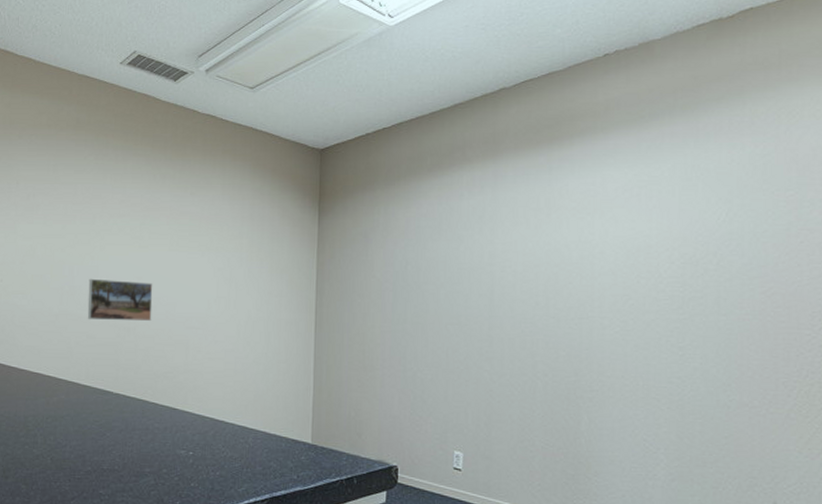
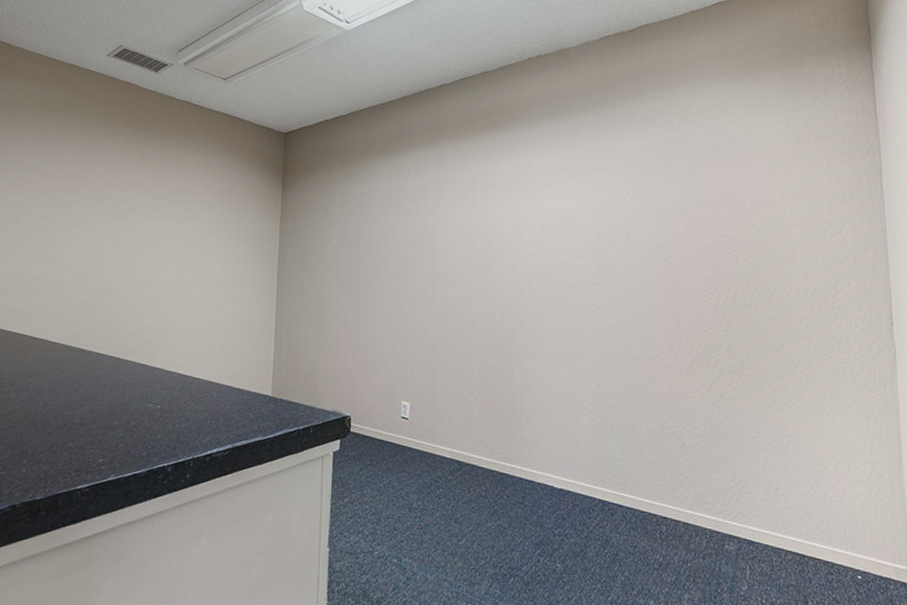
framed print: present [87,278,153,322] -> none [65,245,129,285]

